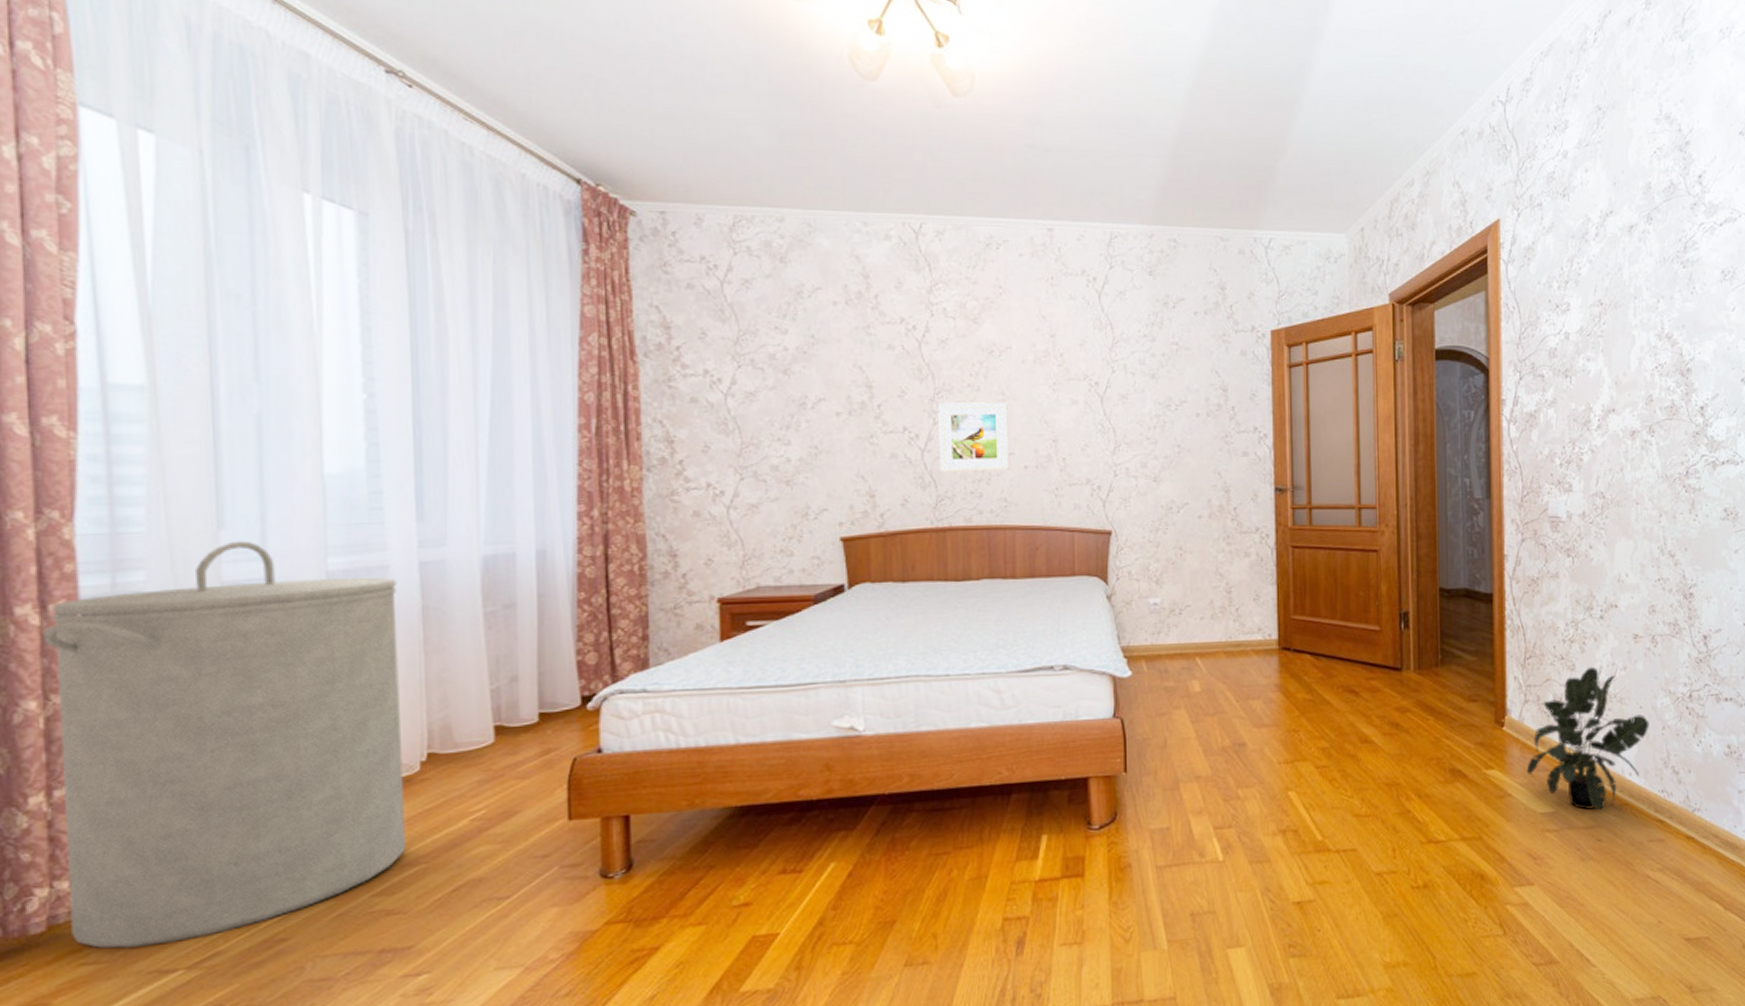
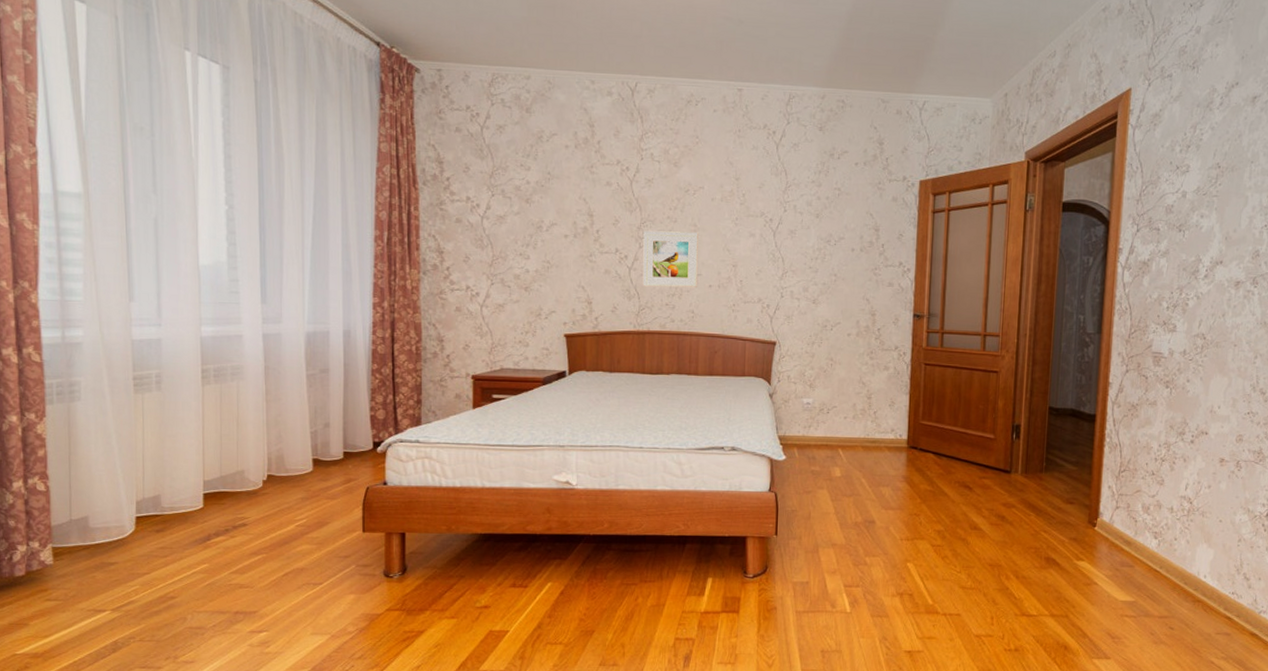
laundry hamper: present [42,540,406,949] -> none [19,310,253,592]
potted plant: present [1526,666,1649,811] -> none [1112,483,1227,604]

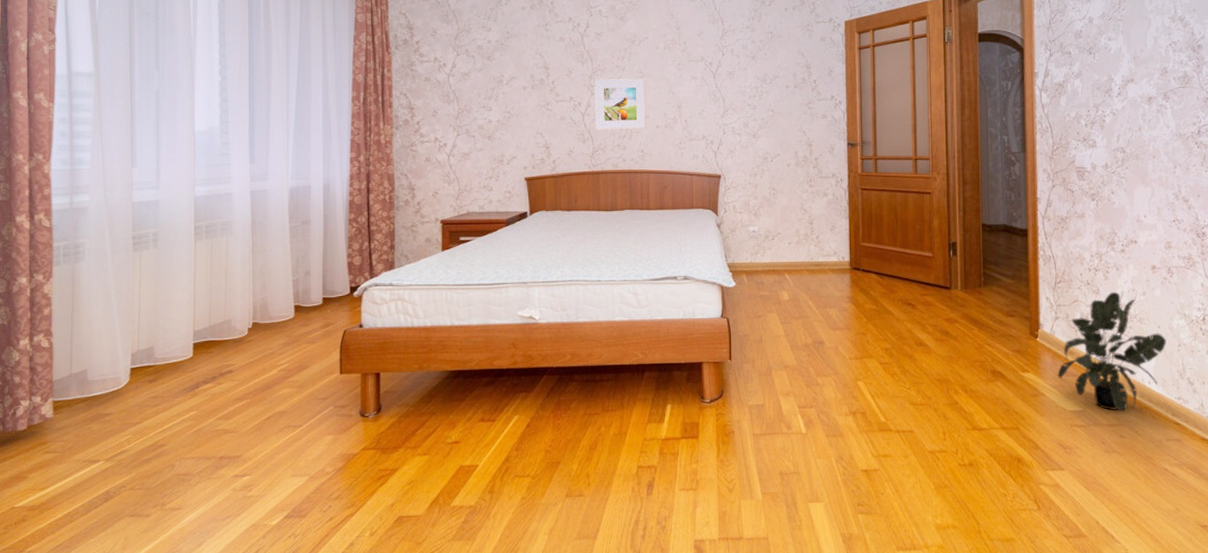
potted plant: none [1112,483,1227,604] -> present [1057,291,1166,412]

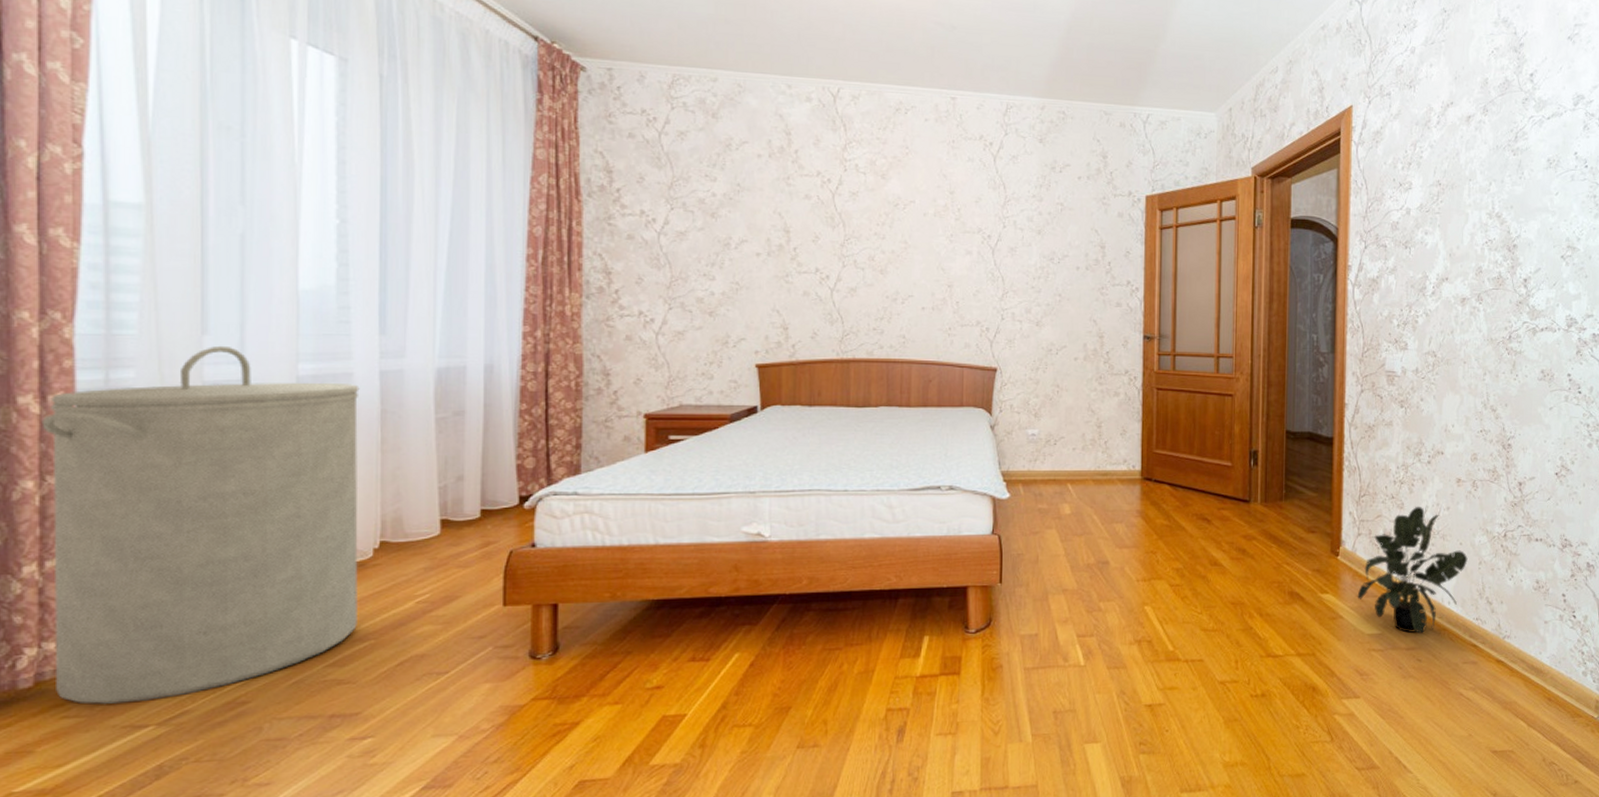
laundry hamper: none [31,175,238,443] -> present [41,345,360,704]
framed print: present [595,78,647,130] -> none [847,248,910,311]

